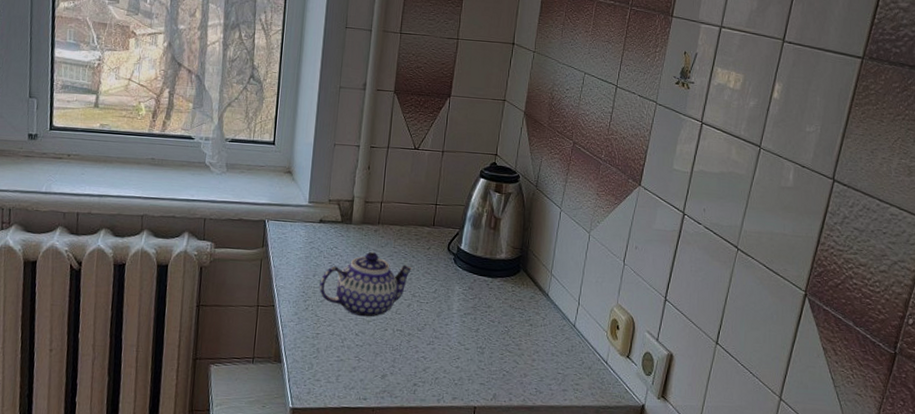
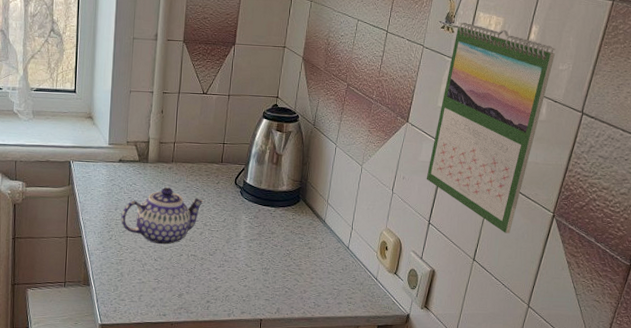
calendar: none [661,77,802,314] -> present [426,22,556,234]

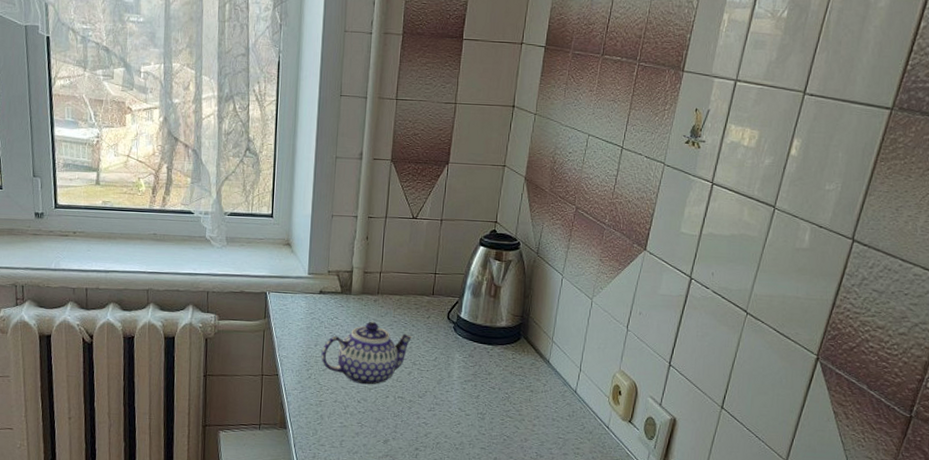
calendar: present [426,22,556,234] -> none [666,136,822,378]

